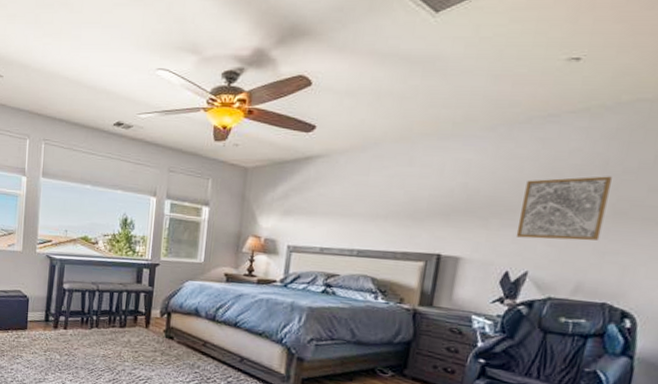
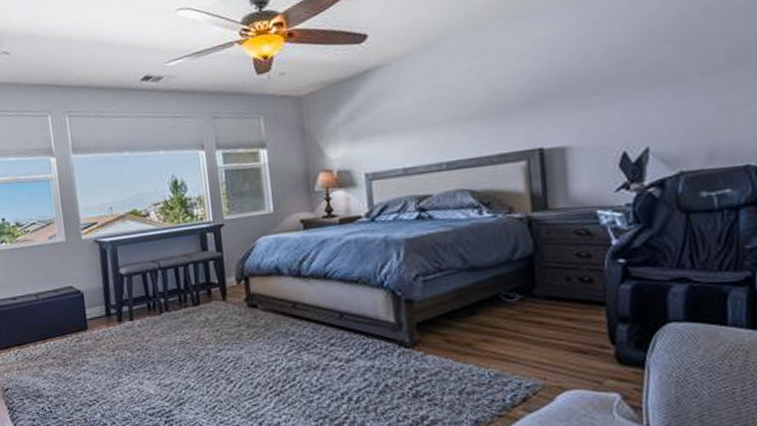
wall art: present [516,176,612,241] -> none [621,21,722,111]

